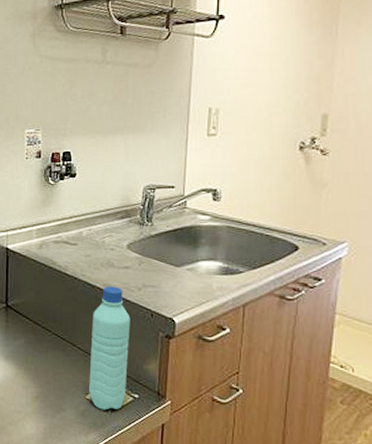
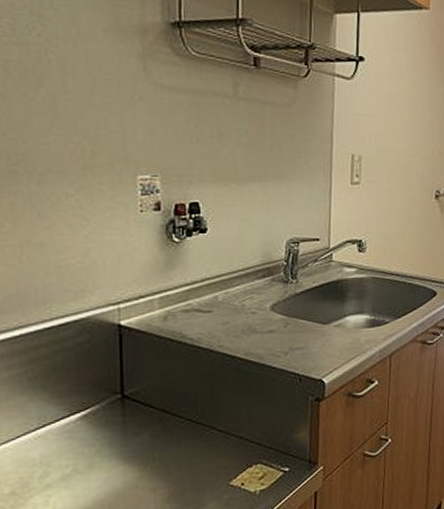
water bottle: present [89,286,130,410] -> none [232,354,278,494]

